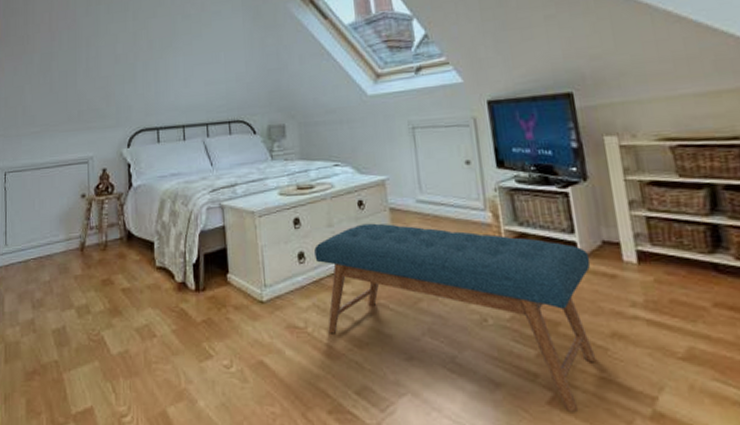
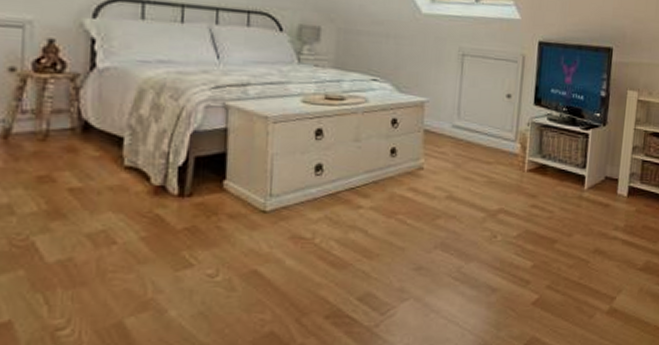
bench: present [314,223,597,412] -> none [335,142,593,310]

